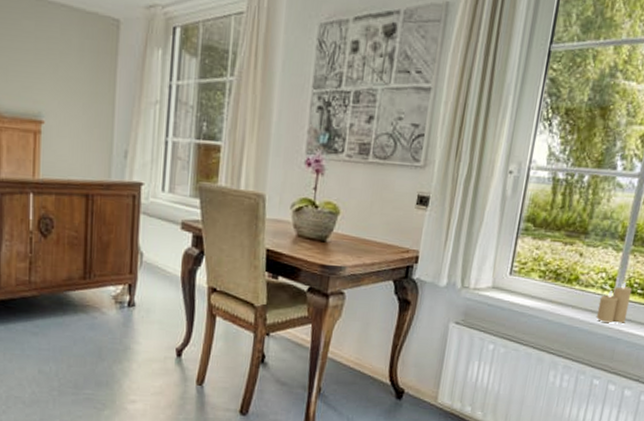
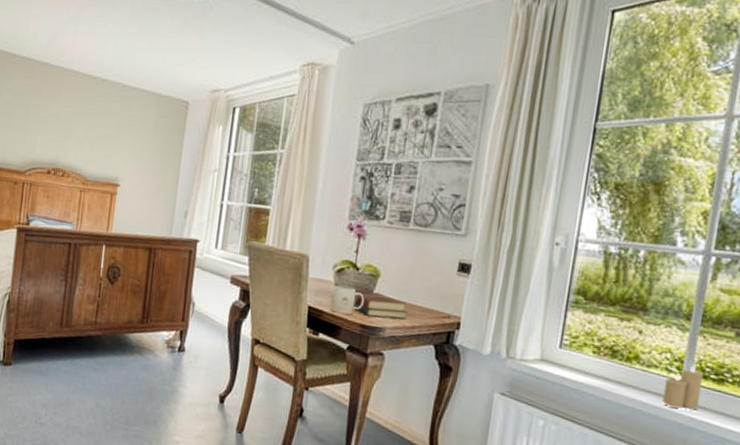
mug: none [289,225,324,256] -> present [331,285,365,315]
books: none [313,229,368,257] -> present [353,290,408,319]

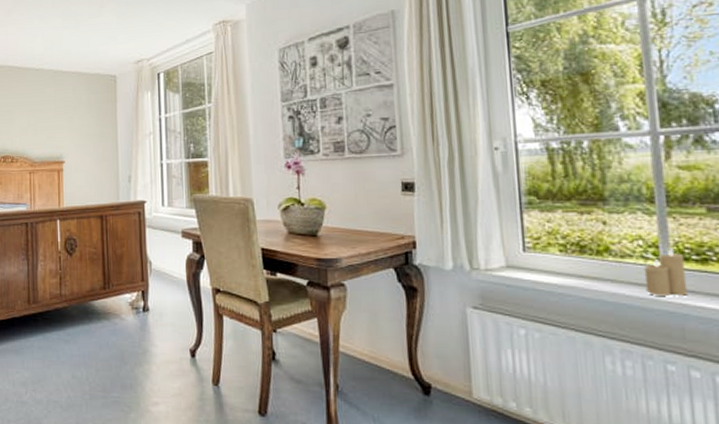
mug: present [331,285,365,315] -> none [282,222,315,251]
books: present [353,290,408,319] -> none [303,224,361,249]

